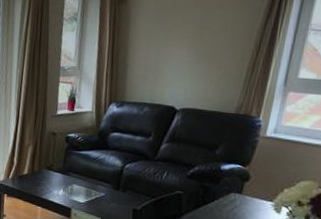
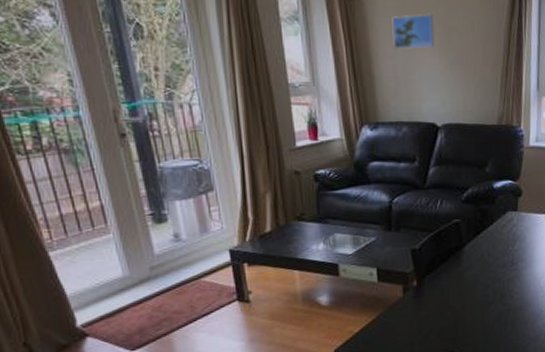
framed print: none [148,15,190,44] -> present [392,13,435,49]

